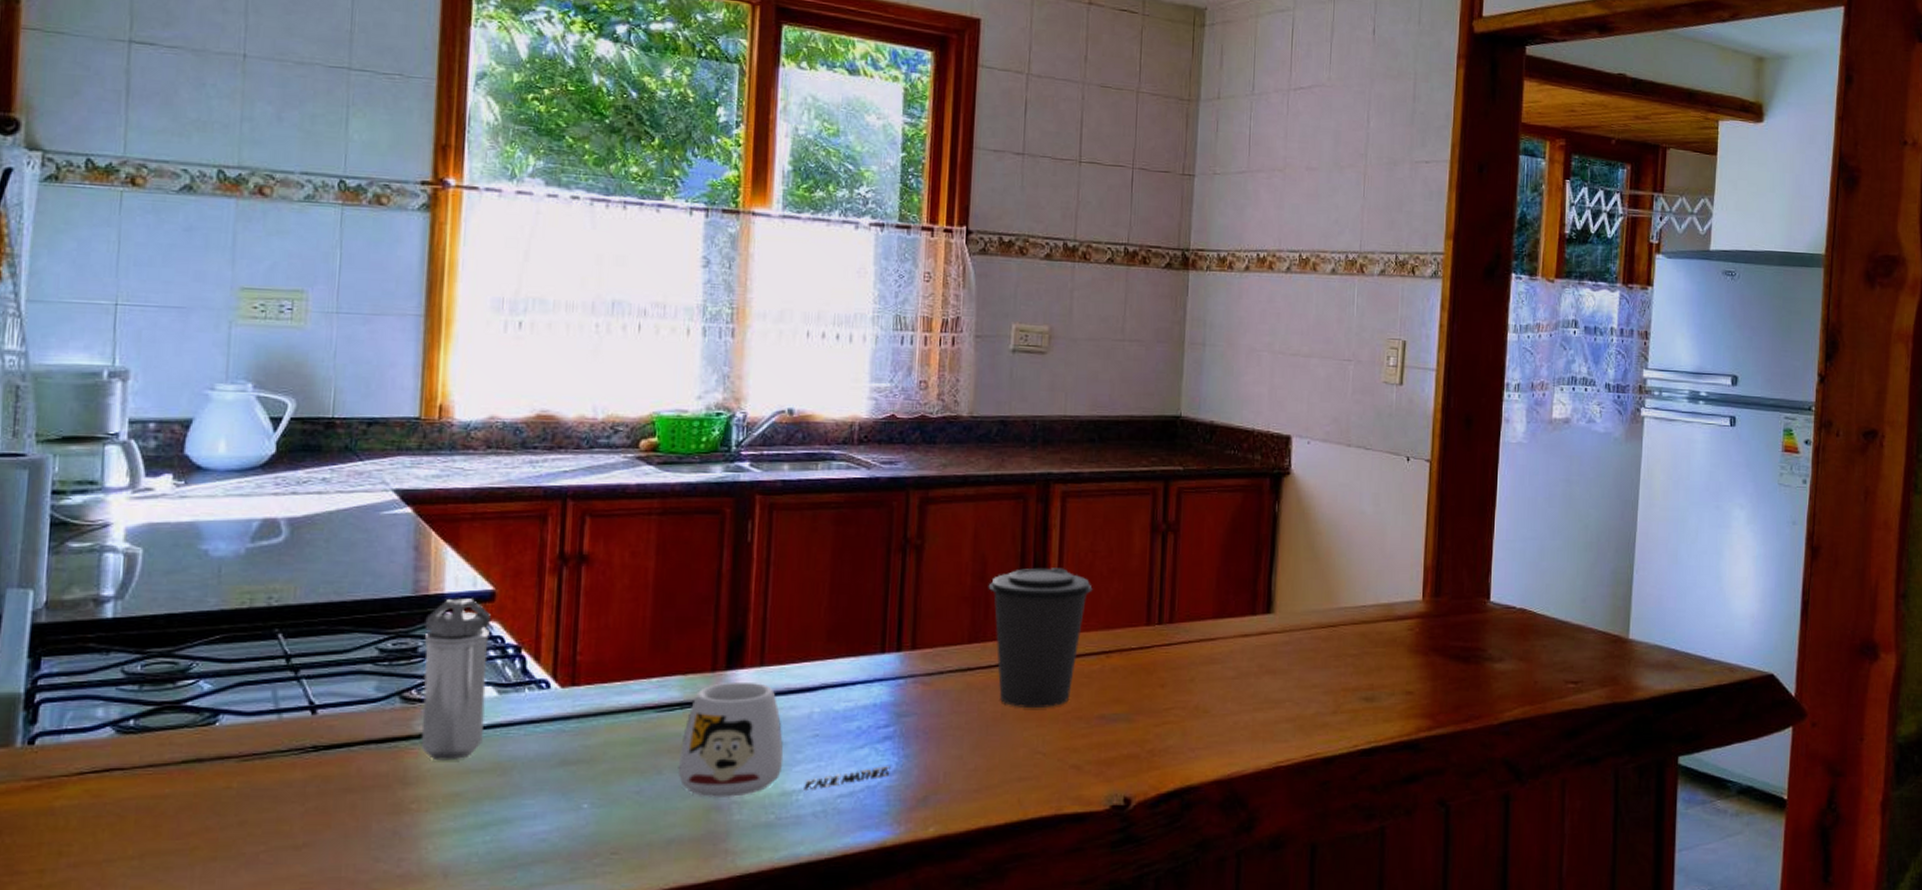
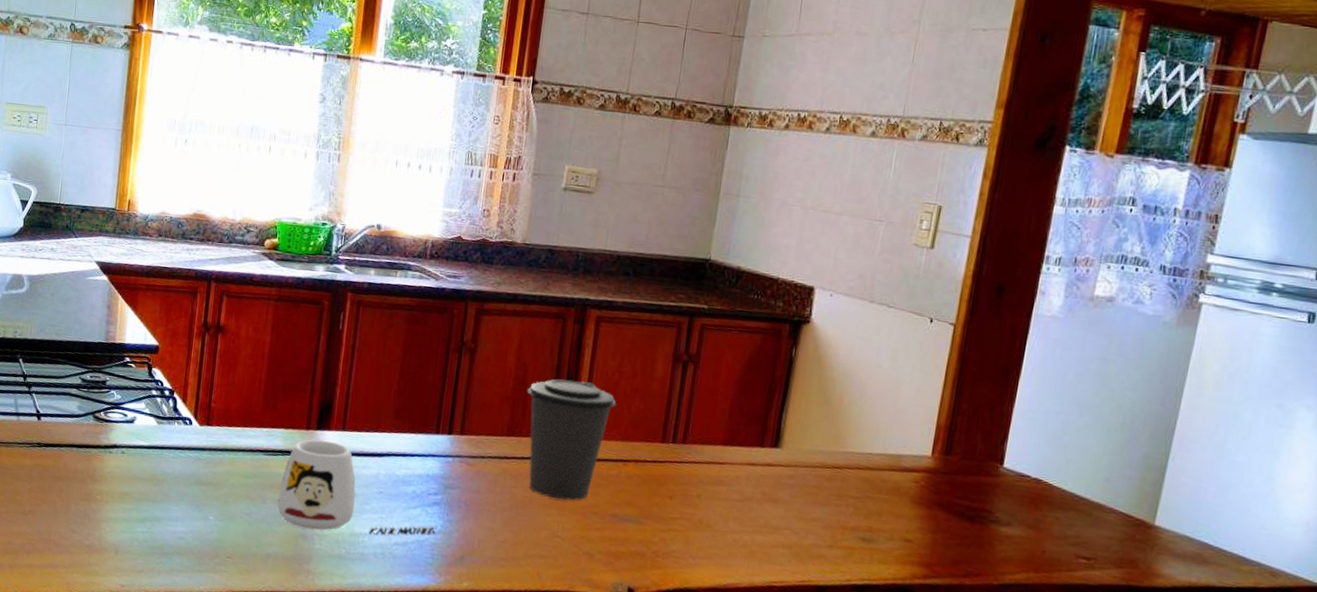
shaker: present [421,598,491,761] -> none [105,347,155,469]

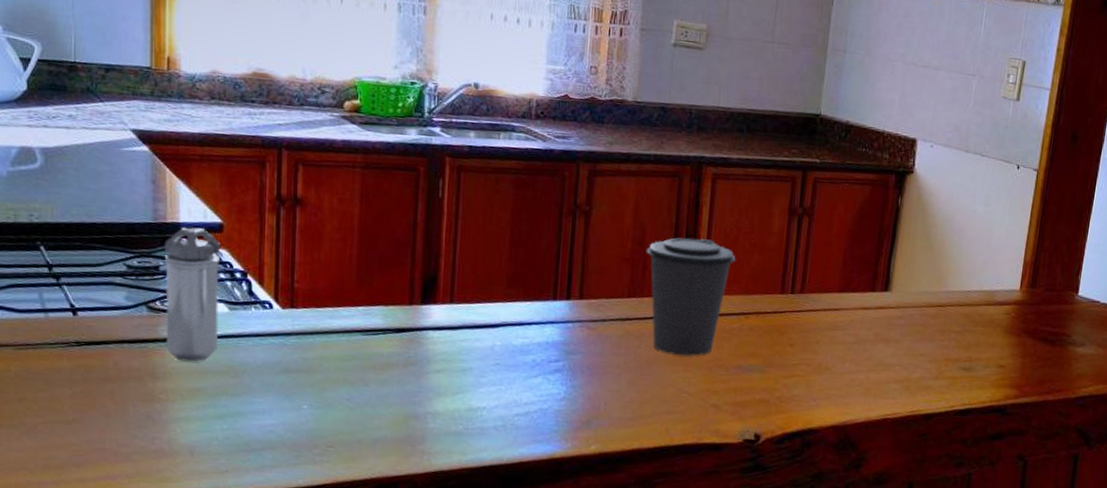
shaker: none [105,347,155,469] -> present [164,227,220,362]
mug: present [277,439,437,536] -> none [381,315,560,409]

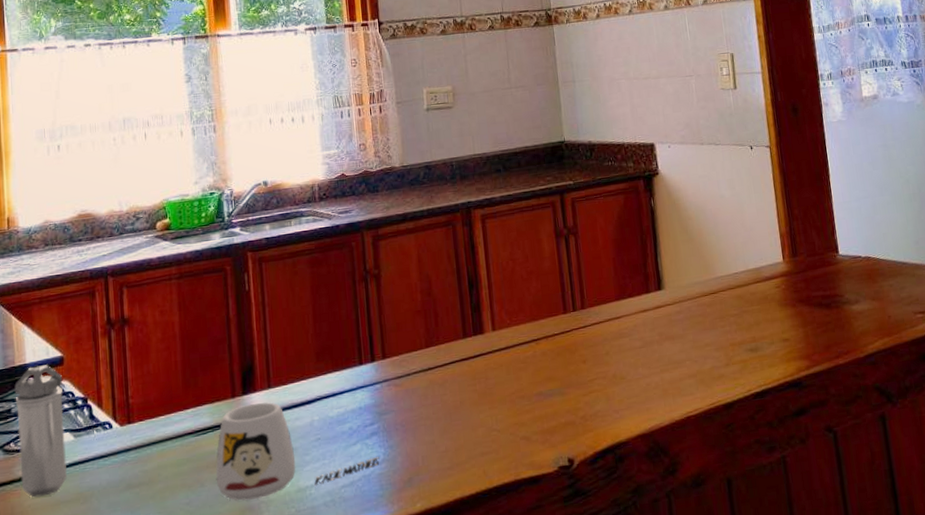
mug: none [381,315,560,409] -> present [216,402,380,501]
coffee cup: present [646,238,736,356] -> none [434,276,517,395]

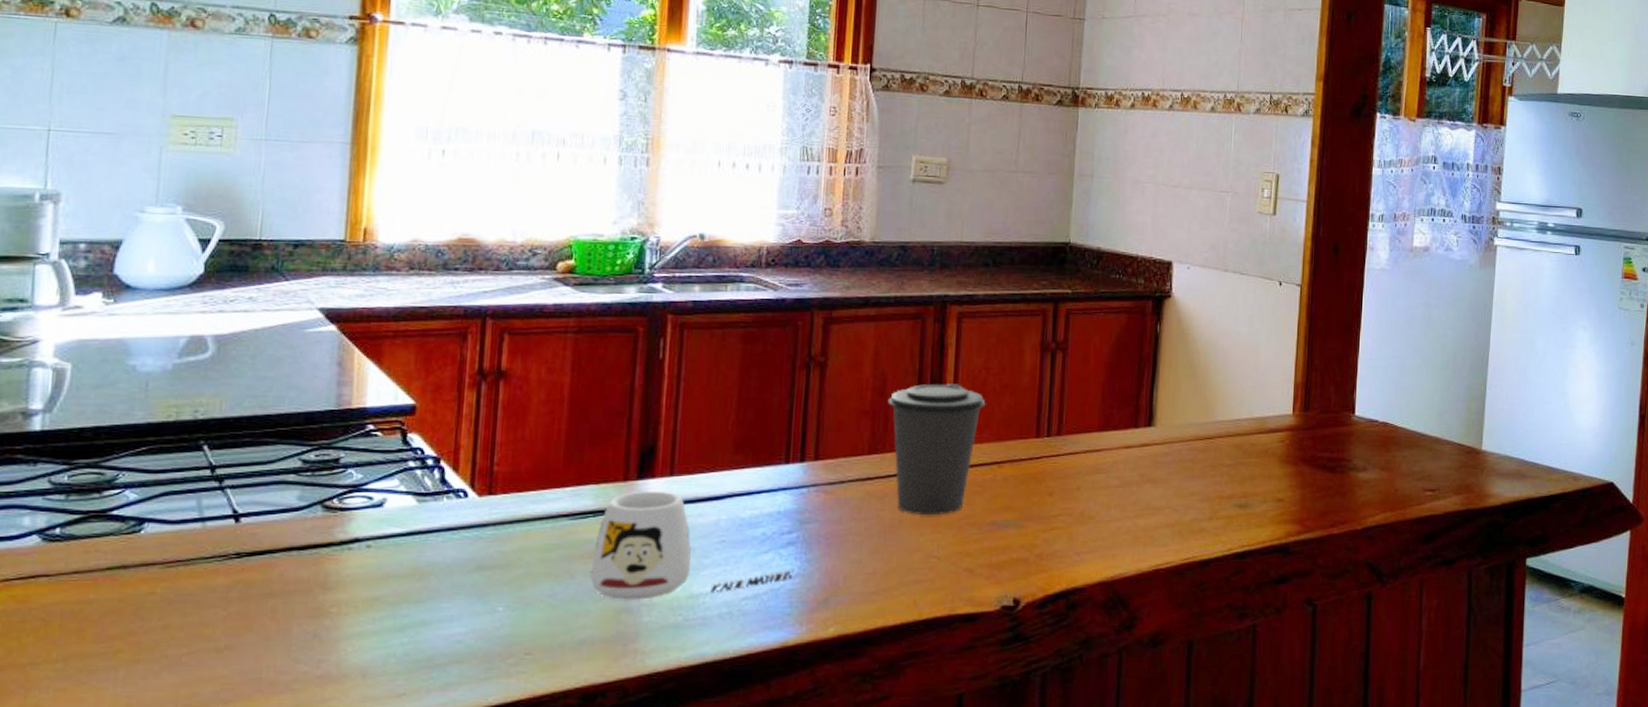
shaker: present [14,365,67,498] -> none [342,412,411,567]
coffee cup: none [434,276,517,395] -> present [887,384,986,516]

